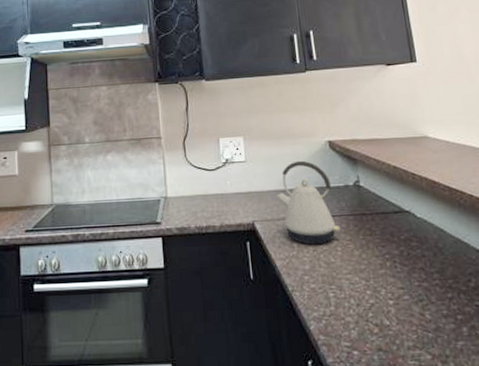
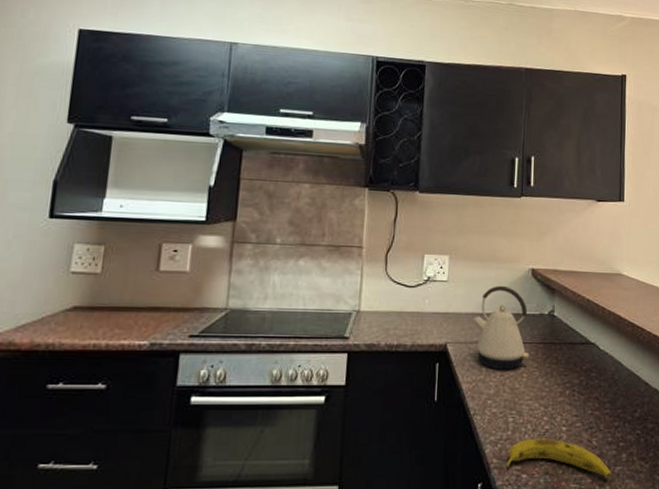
fruit: none [333,313,454,353] -> present [505,438,612,477]

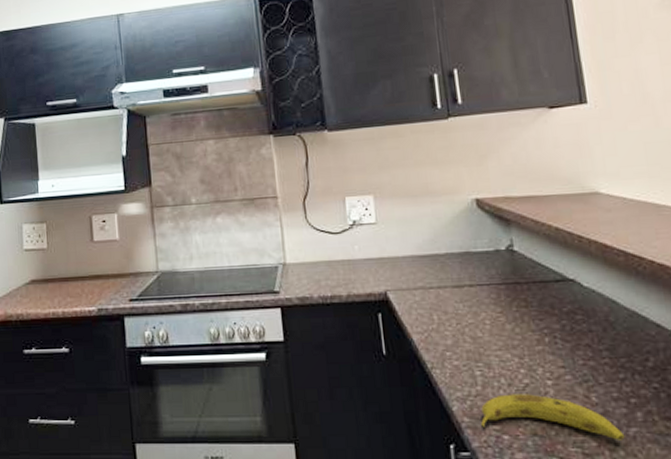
kettle: present [472,285,529,370] -> none [412,221,490,317]

